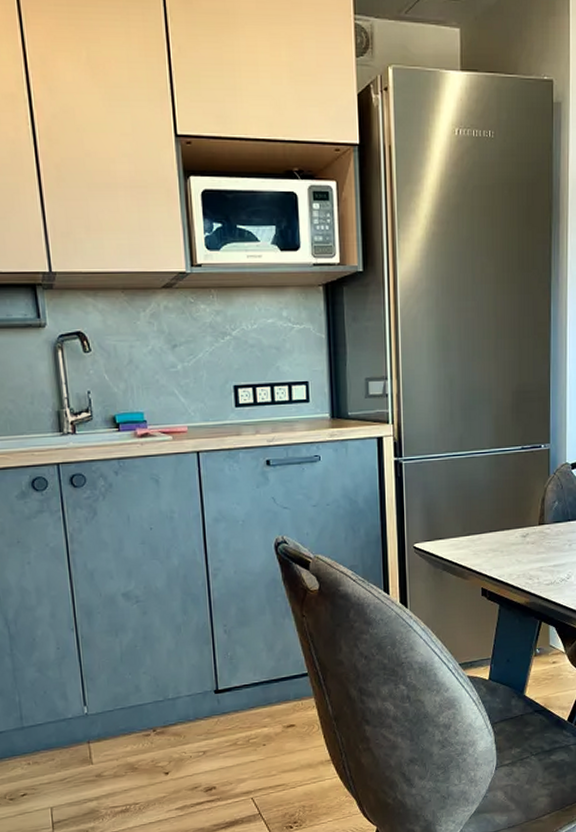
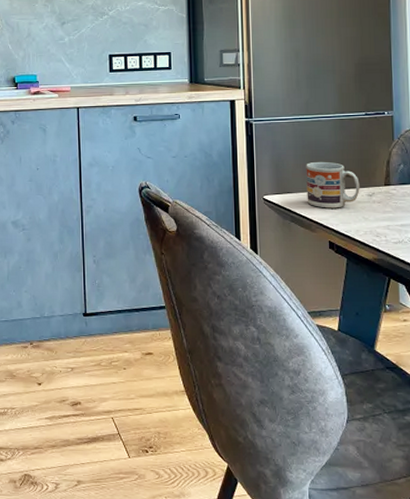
cup: none [459,502,514,553] -> present [306,161,360,208]

